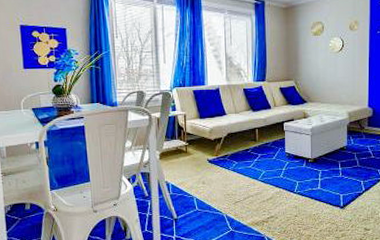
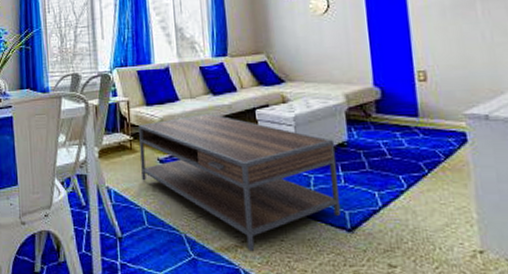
coffee table: none [193,126,338,225] -> present [138,114,341,252]

